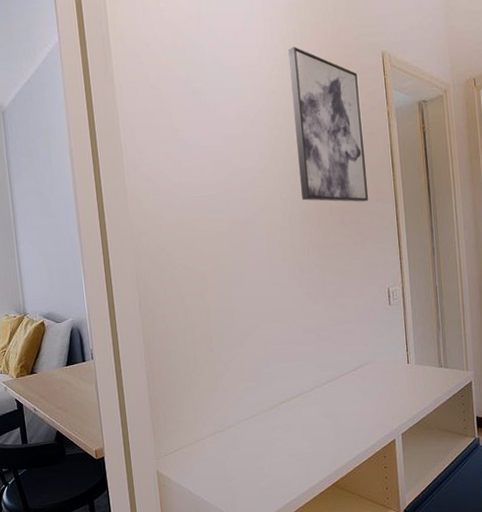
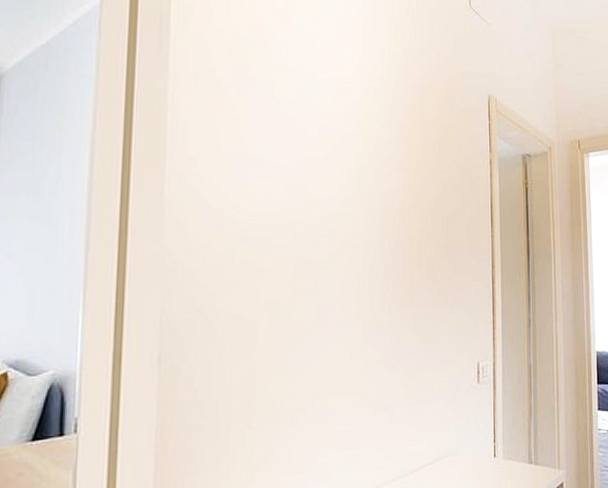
wall art: present [288,46,368,202] -> none [387,70,464,257]

